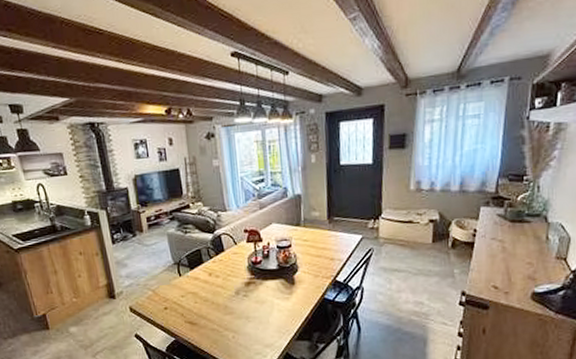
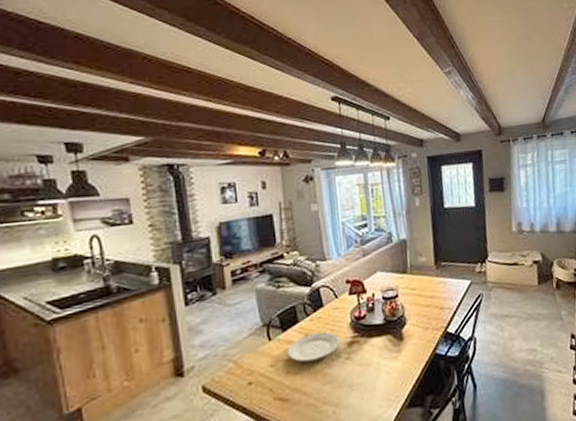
plate: none [195,272,239,296] -> present [288,332,340,363]

